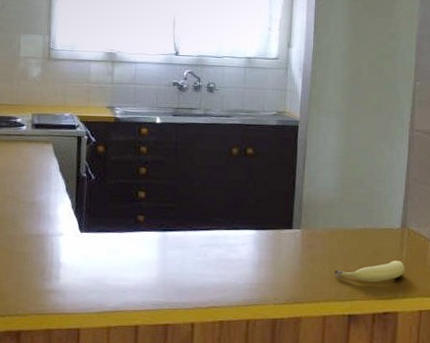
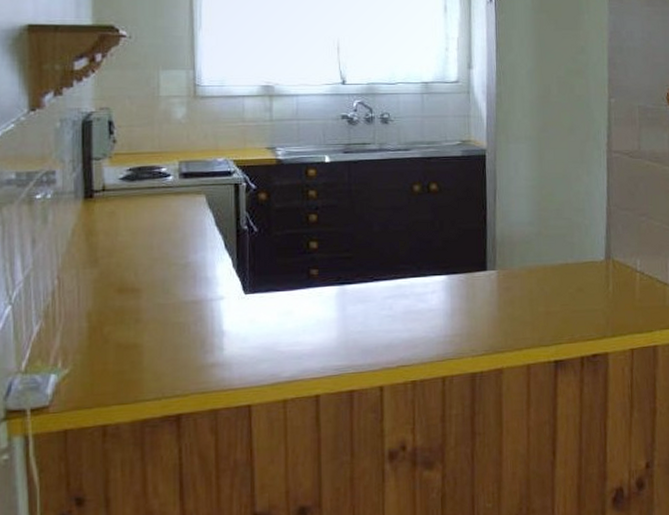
fruit: present [334,261,405,282] -> none [536,296,612,323]

